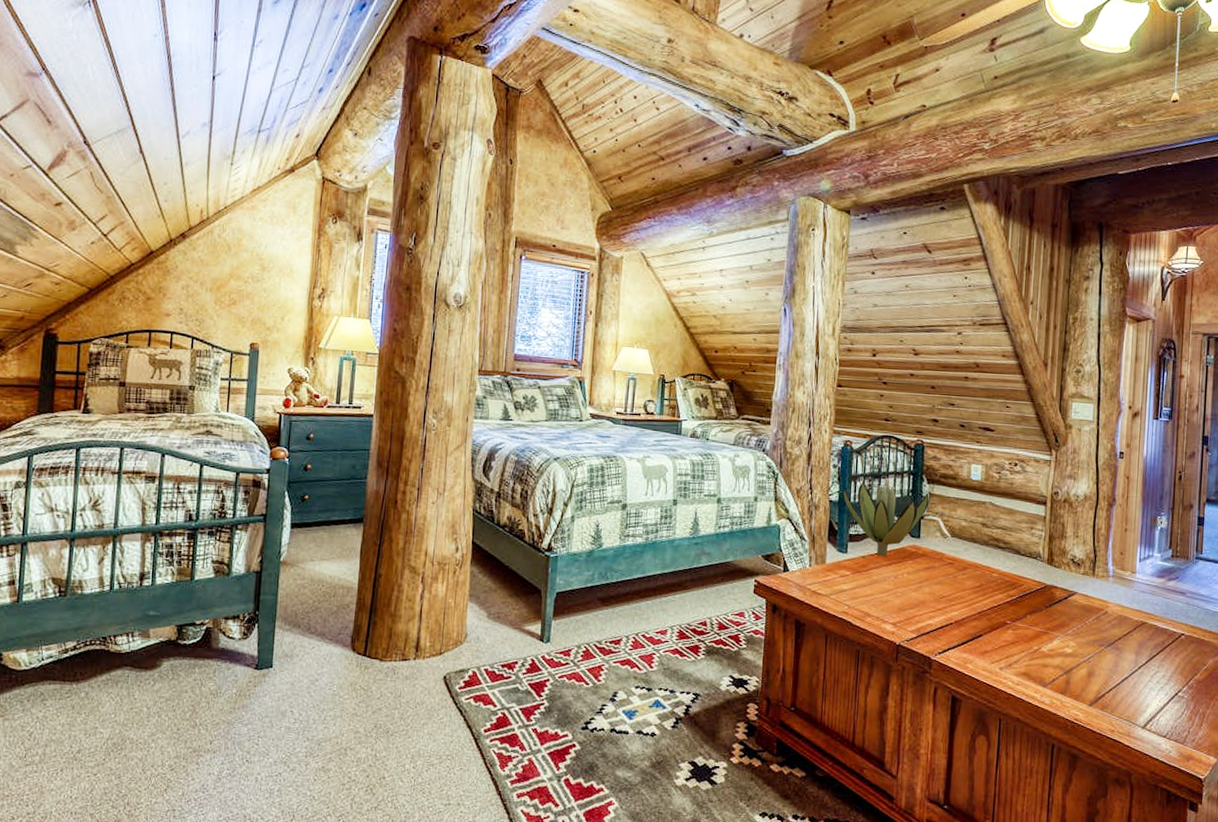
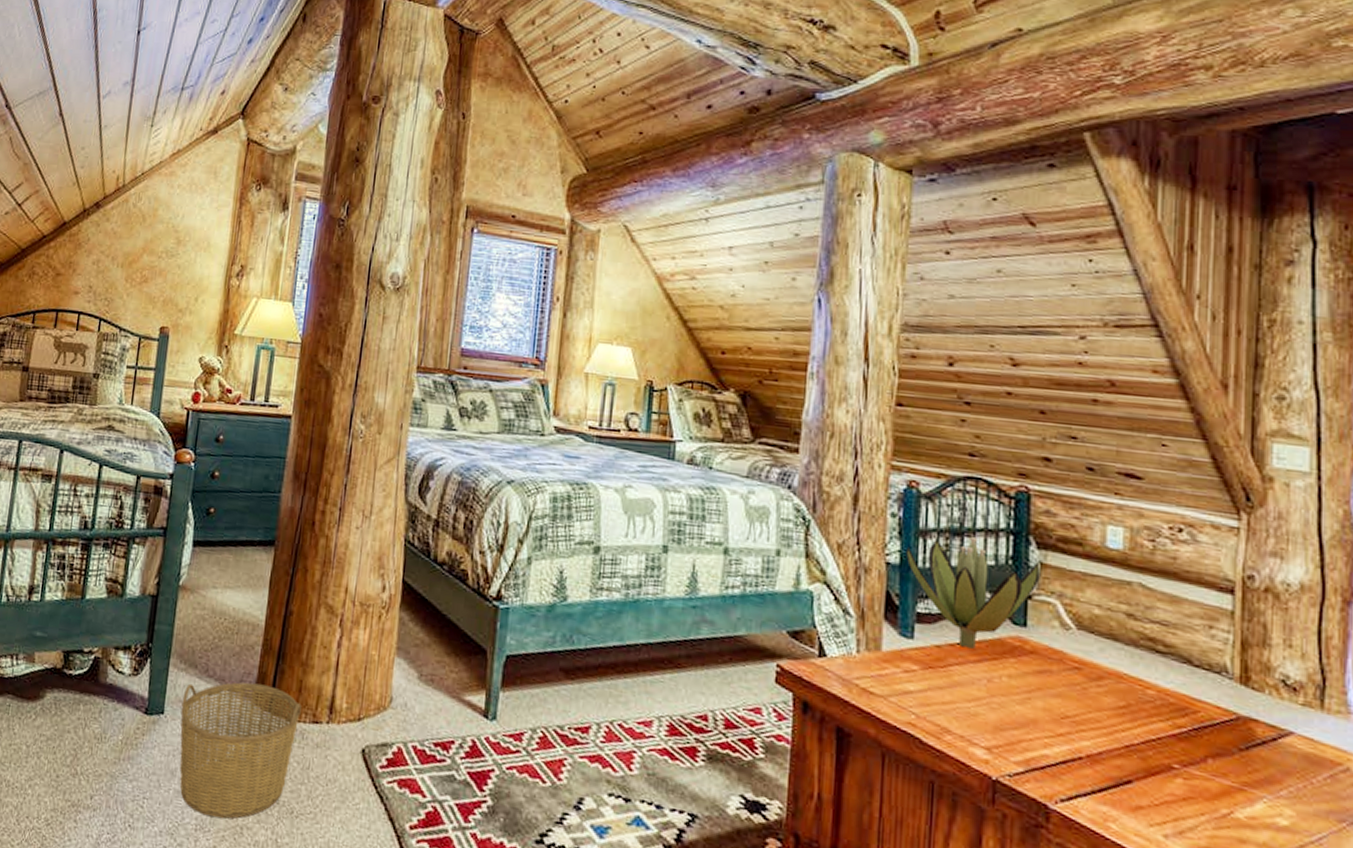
basket: none [287,634,392,745] -> present [180,682,302,819]

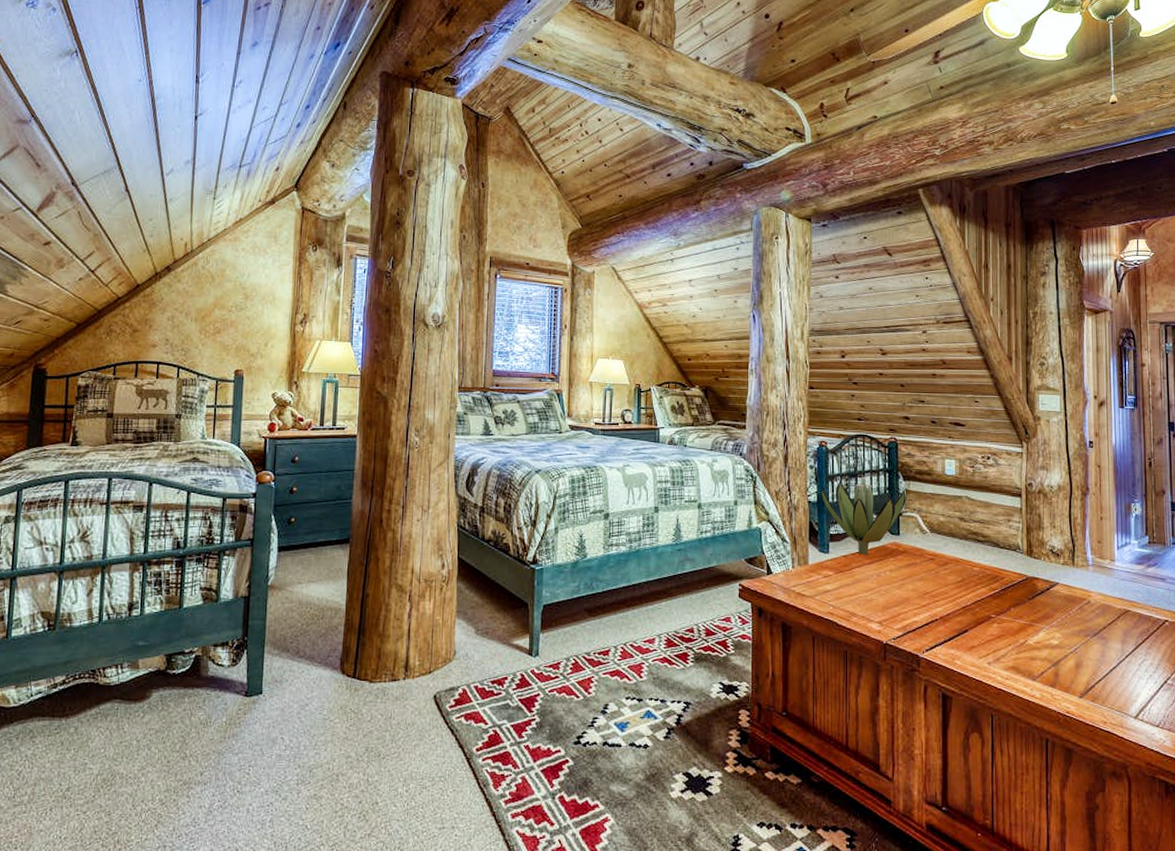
basket: present [180,682,302,819] -> none [277,657,381,771]

